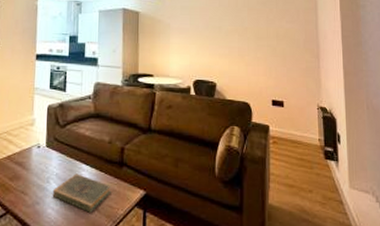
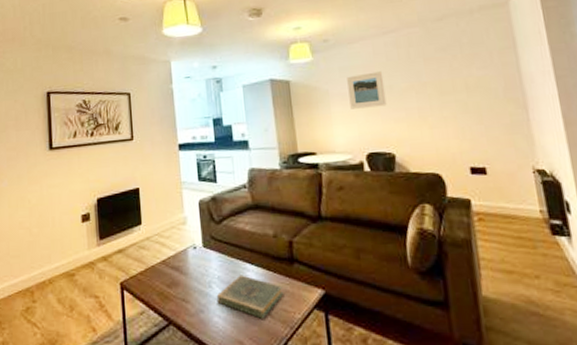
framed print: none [186,14,215,43] -> present [347,71,387,109]

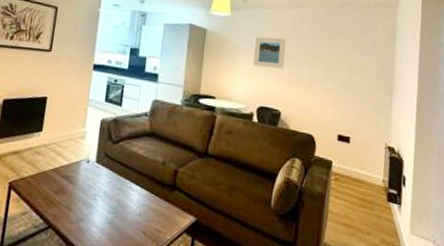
book: present [216,275,284,319] -> none [98,193,161,235]

